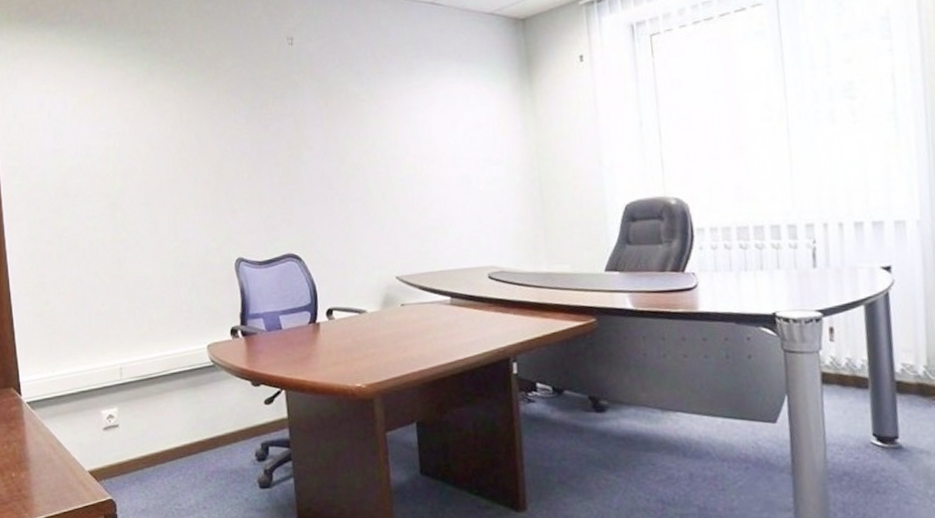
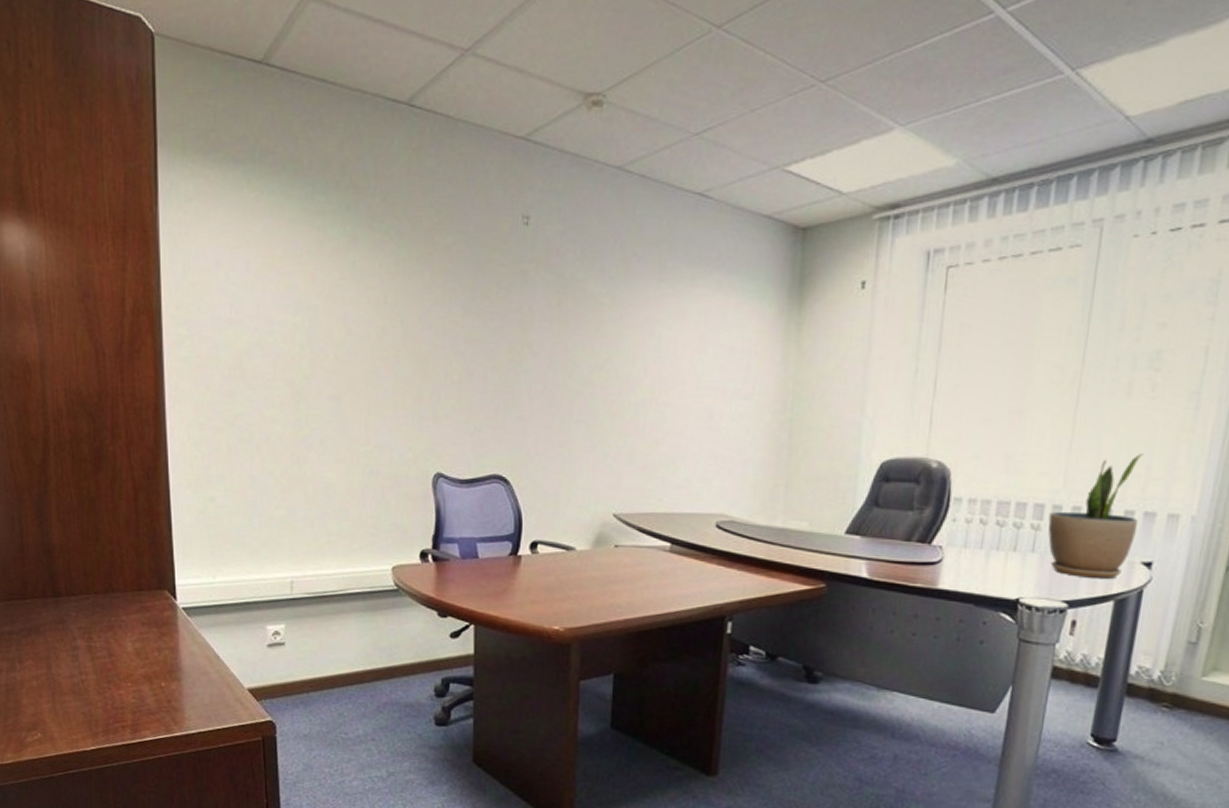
potted plant: none [786,171,870,287] -> present [1048,454,1144,579]

